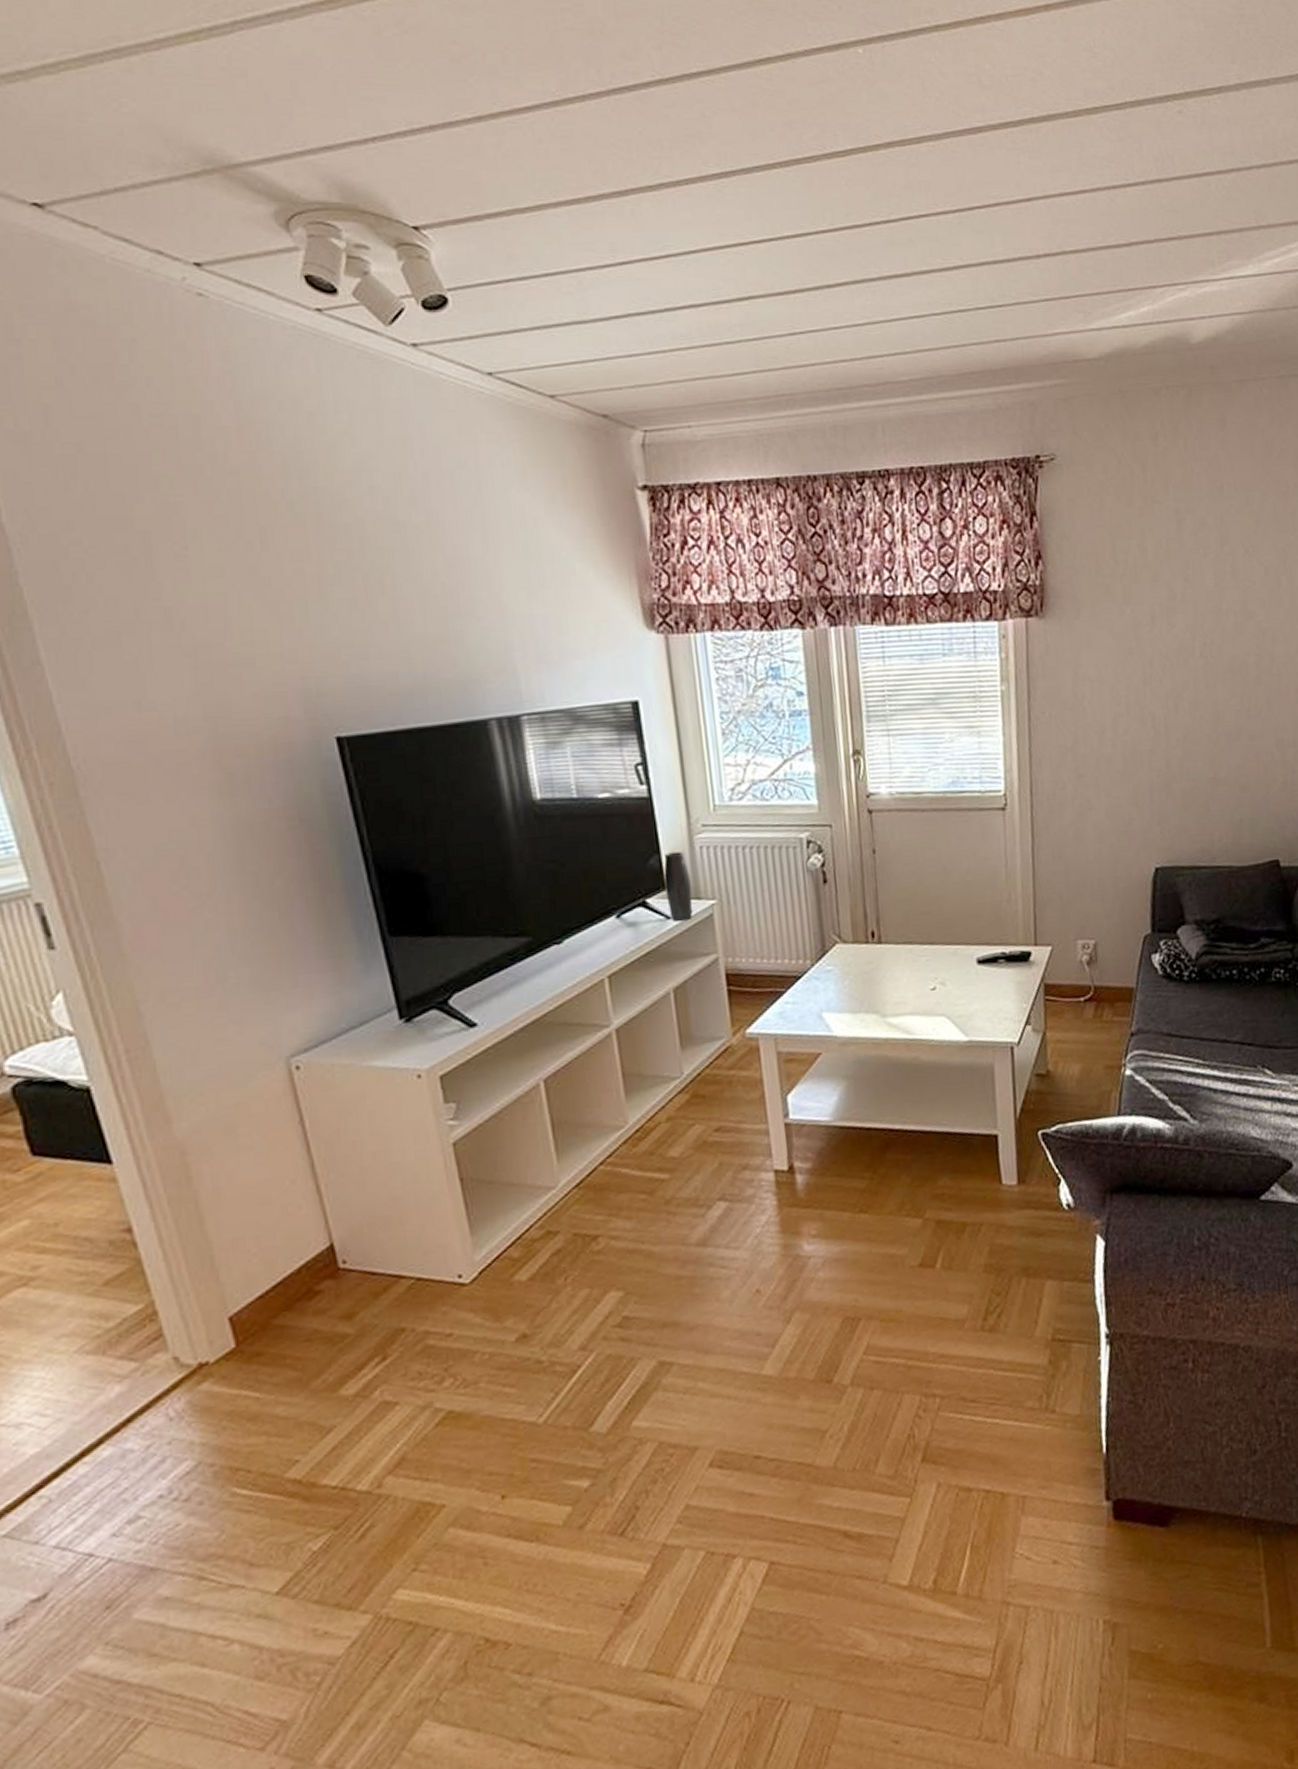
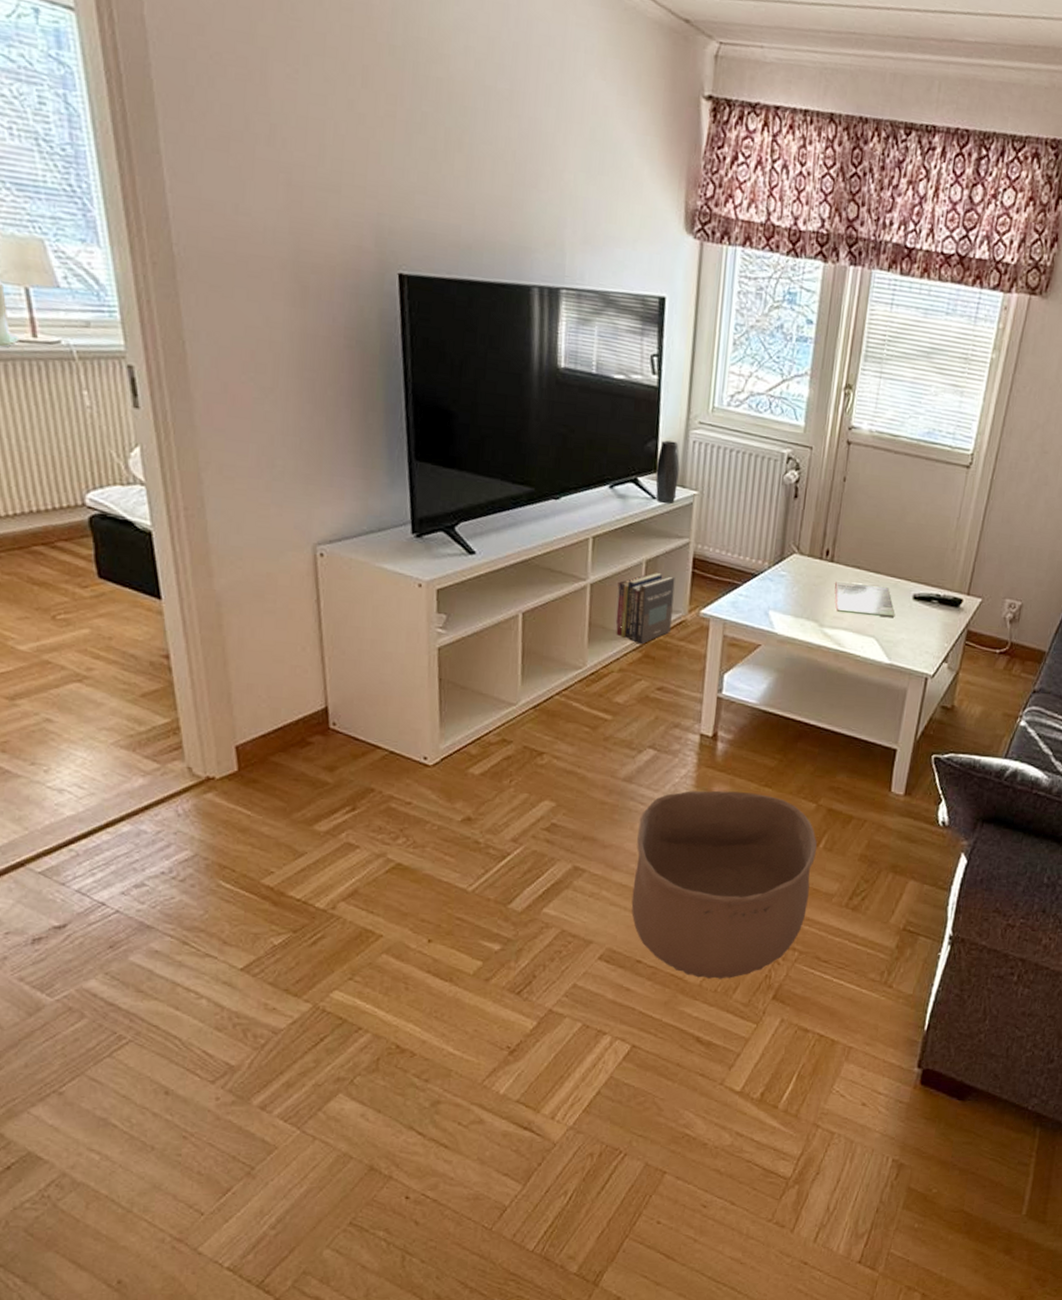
books: none [648,999,718,1084] -> present [616,573,675,644]
basket: none [724,1222,939,1459] -> present [631,790,817,979]
magazine: none [889,957,962,996] -> present [835,582,895,617]

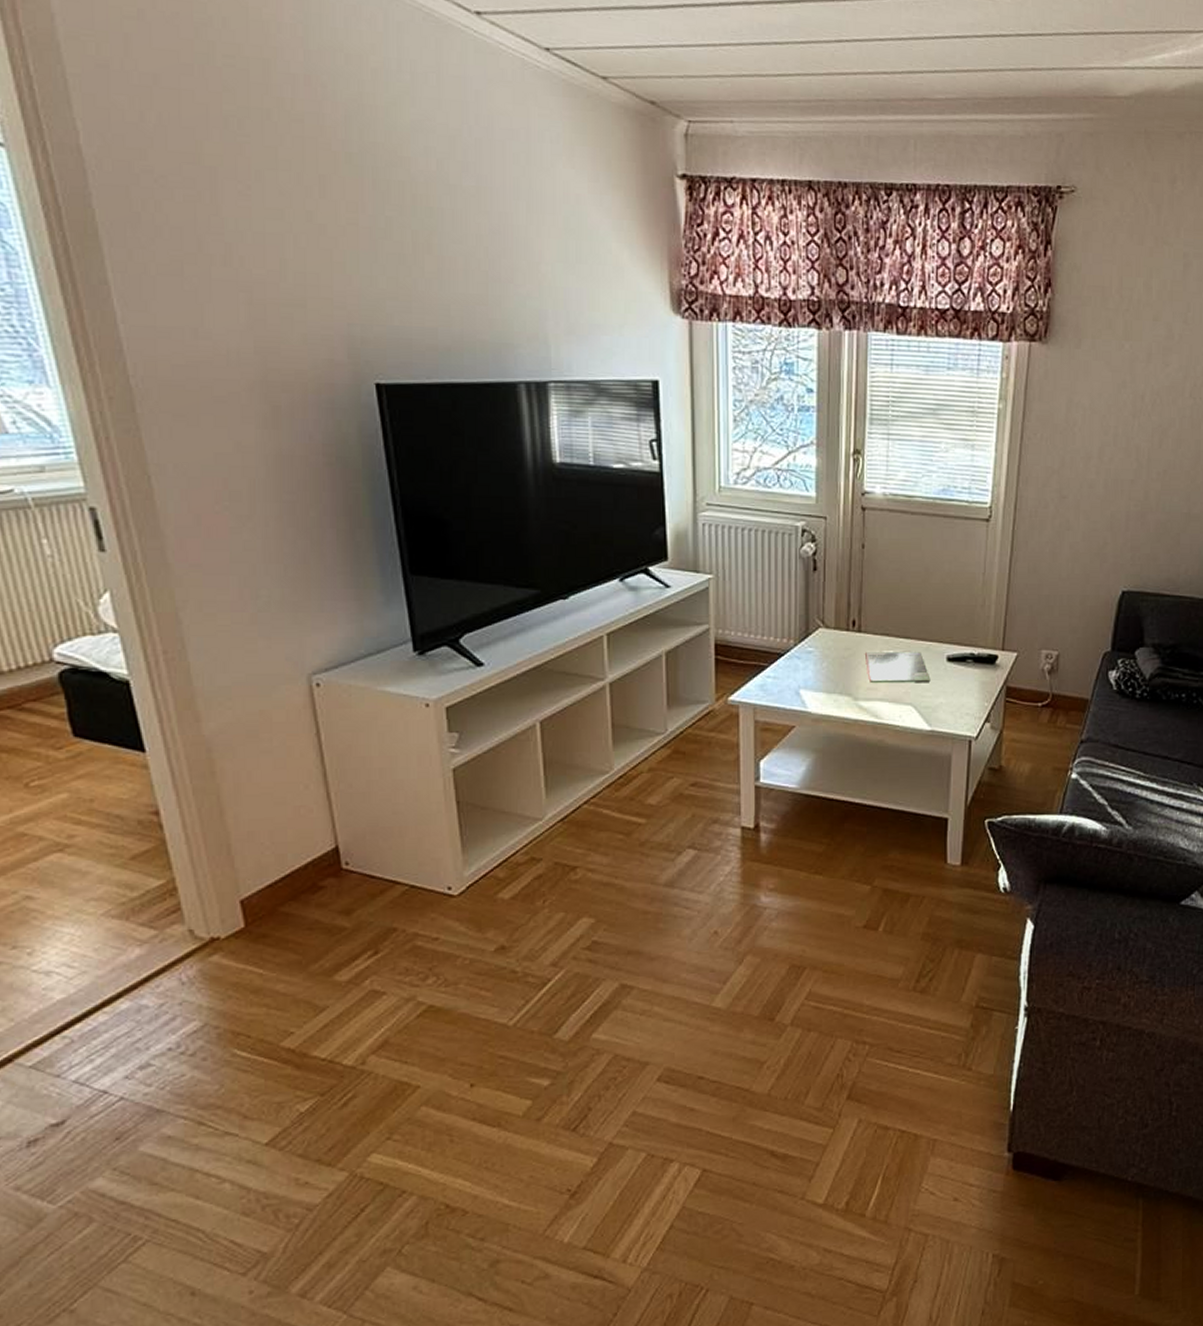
books: present [616,573,675,644] -> none [640,664,700,739]
basket: present [631,790,817,979] -> none [686,882,876,1087]
vase: present [655,440,680,505] -> none [667,526,691,592]

